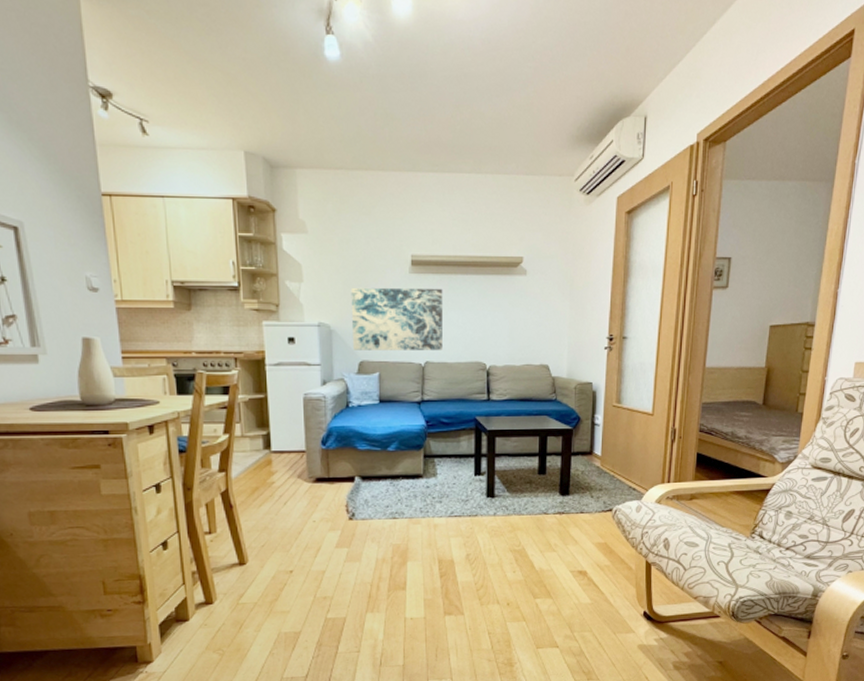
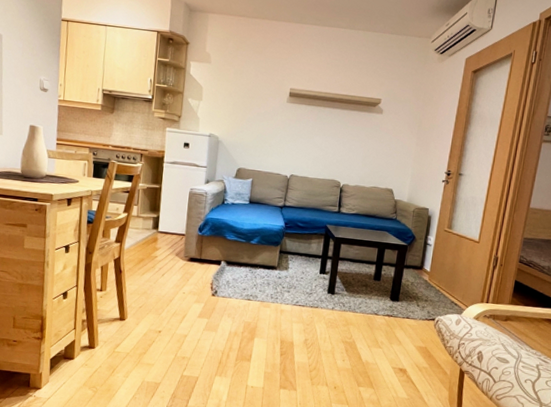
wall art: present [350,287,444,350] -> none [234,109,313,167]

